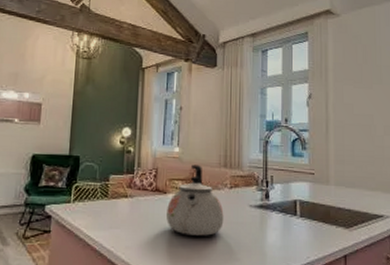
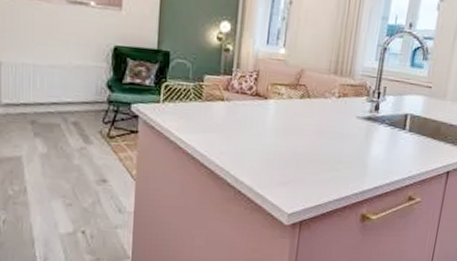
kettle: present [167,164,224,236] -> none [266,69,329,146]

